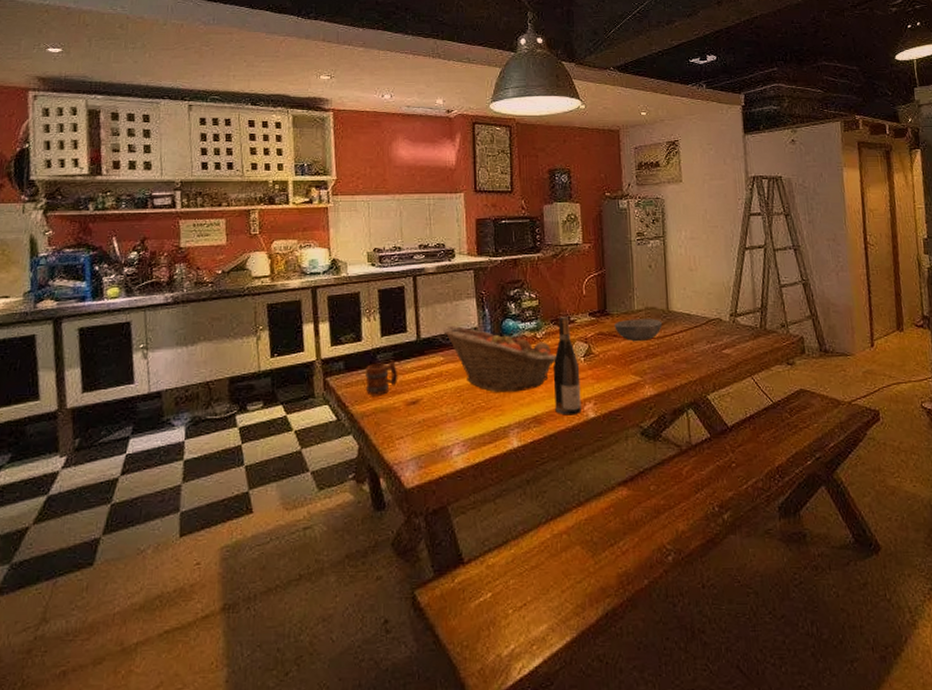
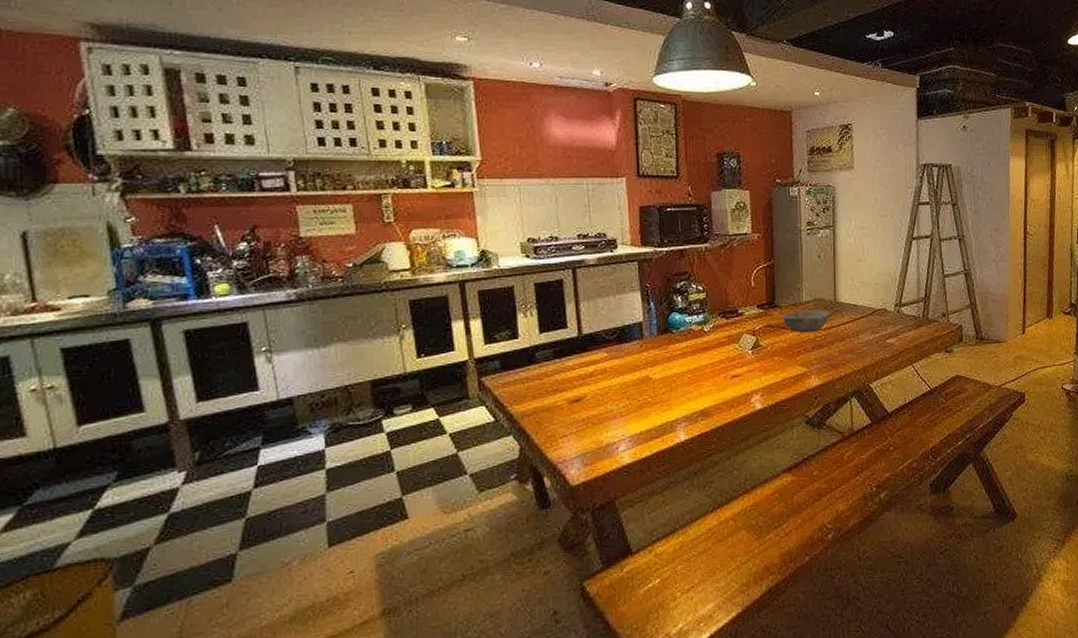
mug: present [365,361,398,395] -> none [524,358,560,394]
fruit basket: present [443,326,556,393] -> none [606,321,724,388]
wine bottle: present [553,317,582,415] -> none [720,309,749,408]

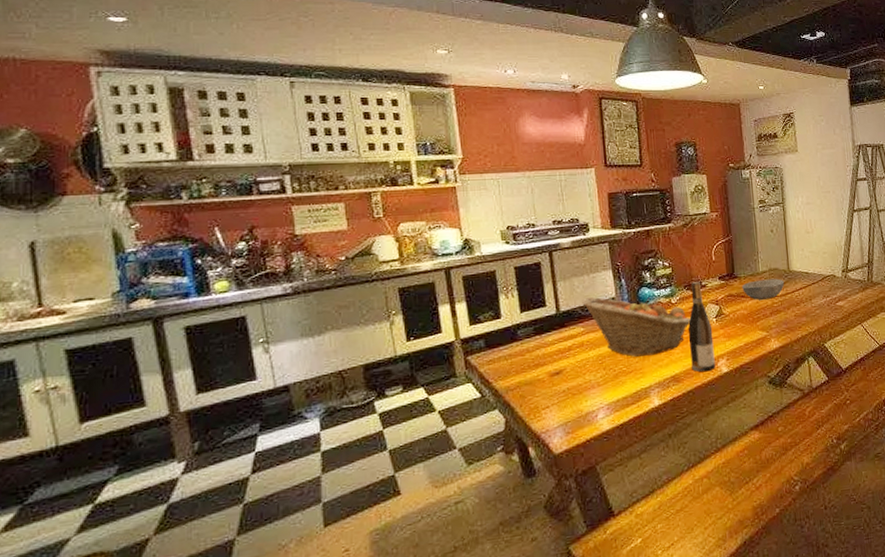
fruit basket: none [606,321,724,388] -> present [582,297,691,357]
wine bottle: none [720,309,749,408] -> present [687,282,716,372]

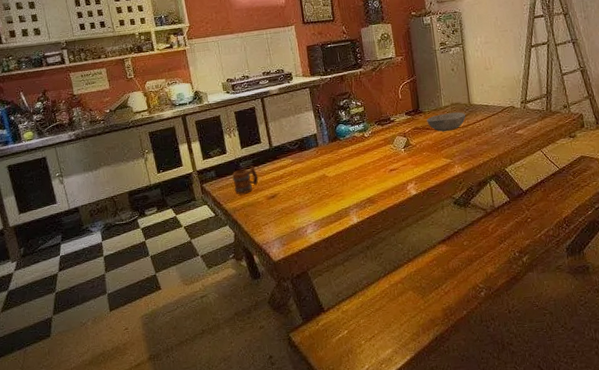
mug: none [507,335,541,370] -> present [232,166,259,194]
fruit basket: present [582,297,691,357] -> none [290,132,382,183]
wine bottle: present [687,282,716,372] -> none [379,118,405,195]

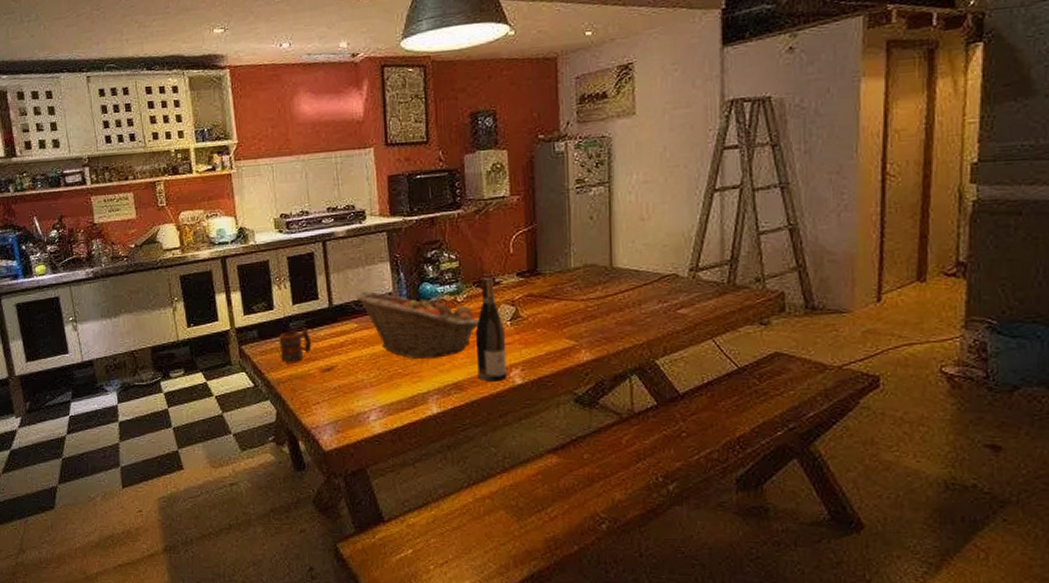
fruit basket: none [290,132,382,183] -> present [356,291,479,360]
wine bottle: none [379,118,405,195] -> present [475,278,507,382]
bowl: present [427,112,466,132] -> none [546,277,605,302]

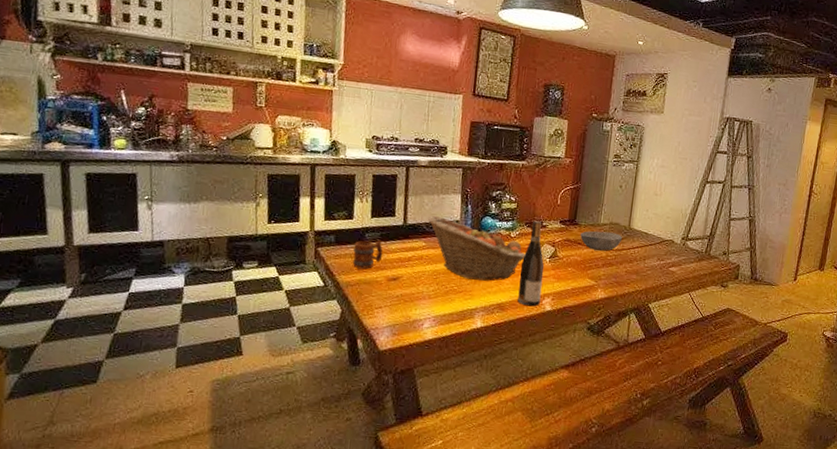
bowl: none [546,277,605,302] -> present [580,231,623,251]

